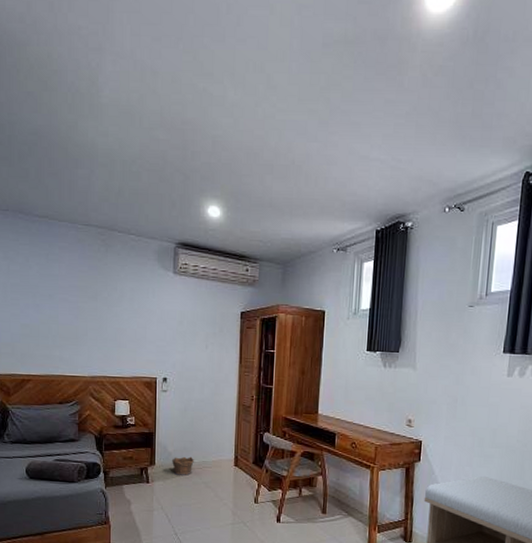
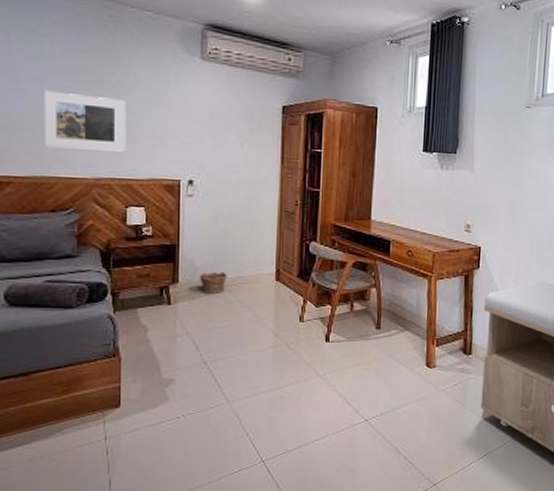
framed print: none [54,305,115,354] -> present [44,90,126,152]

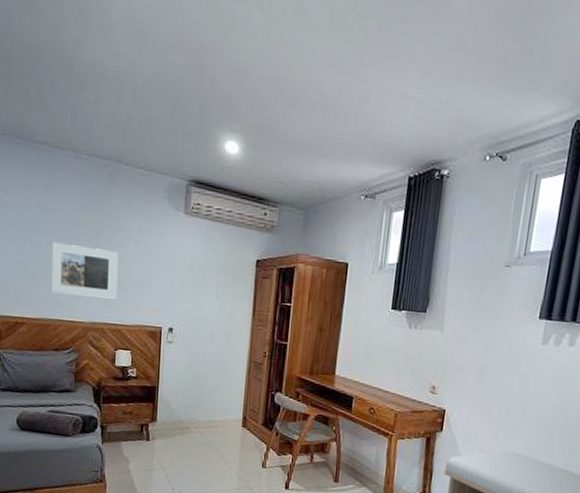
clay pot: present [200,271,227,294] -> none [175,414,199,435]

